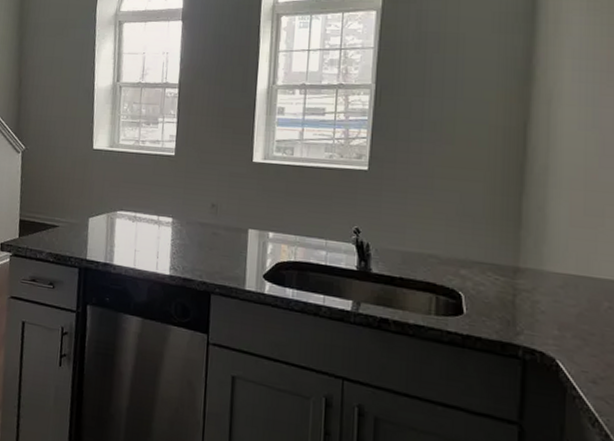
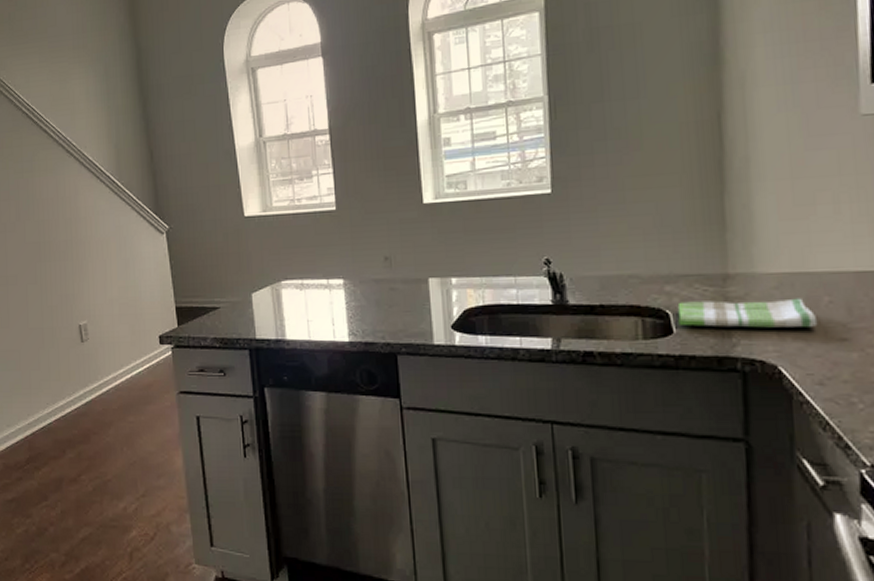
dish towel: none [469,286,597,329] -> present [677,298,818,329]

